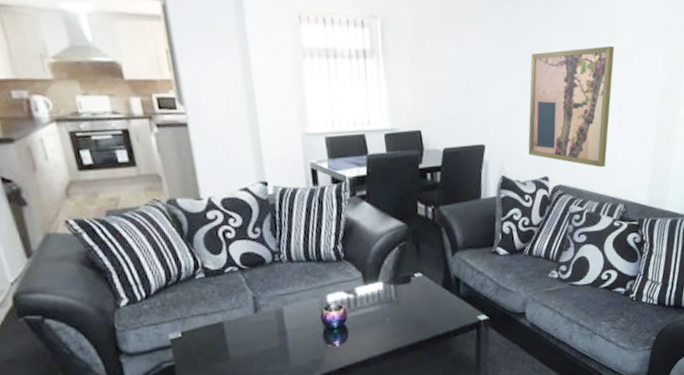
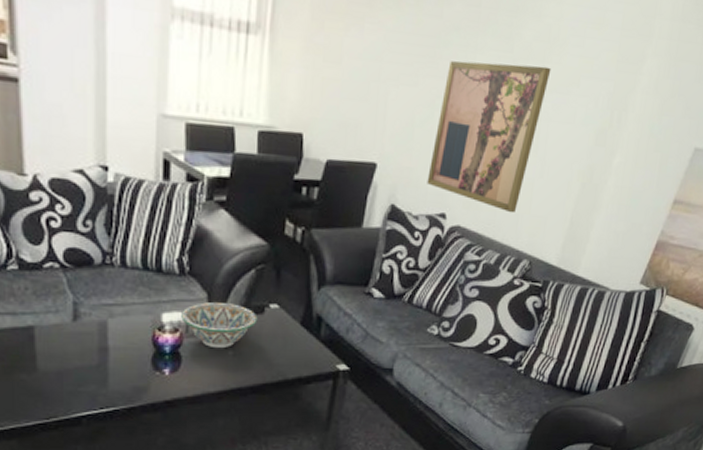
decorative bowl: none [342,278,406,318] -> present [181,302,258,349]

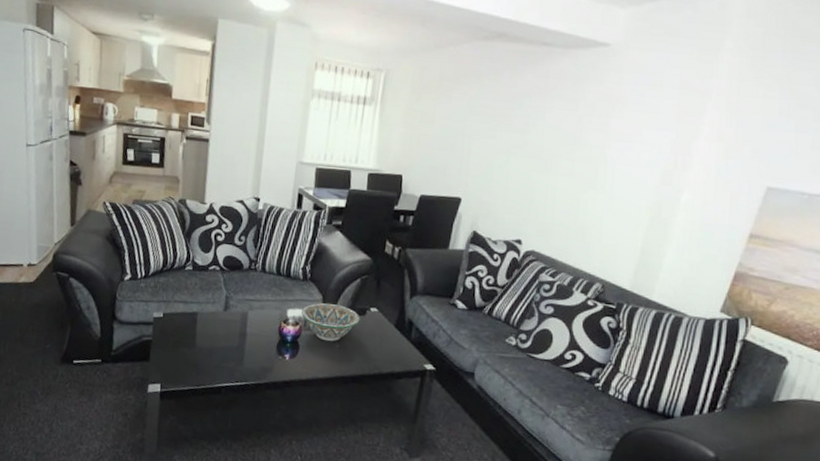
wall art: present [427,60,552,213] -> none [504,118,614,242]

